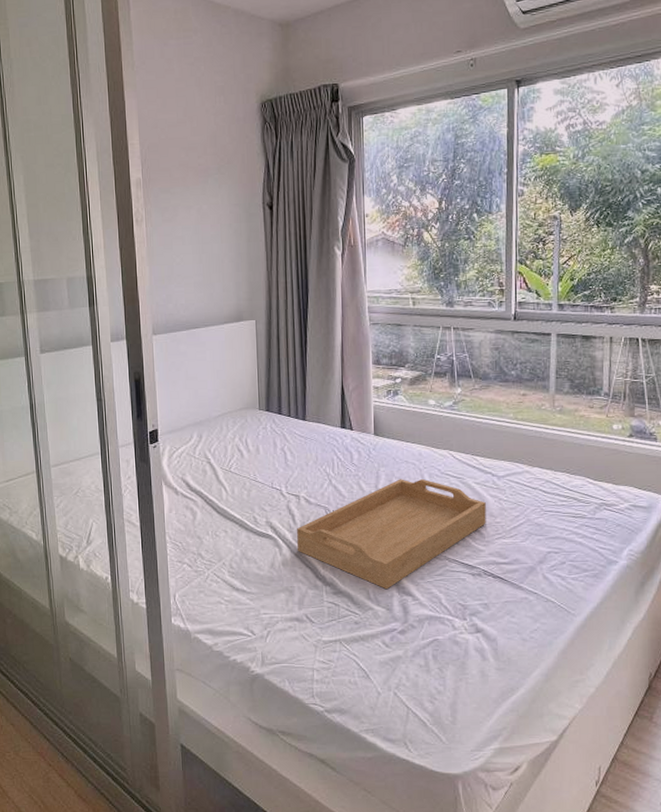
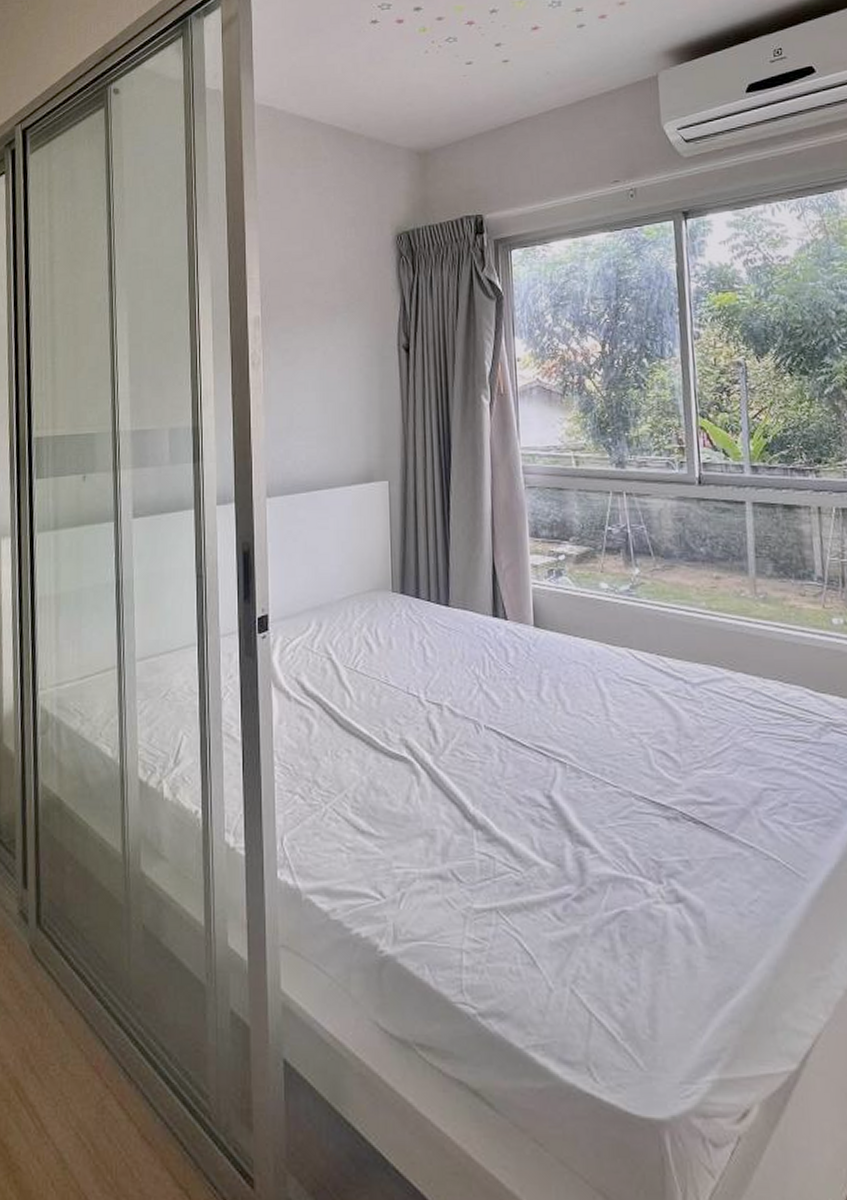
serving tray: present [297,479,486,590] -> none [439,685,681,837]

